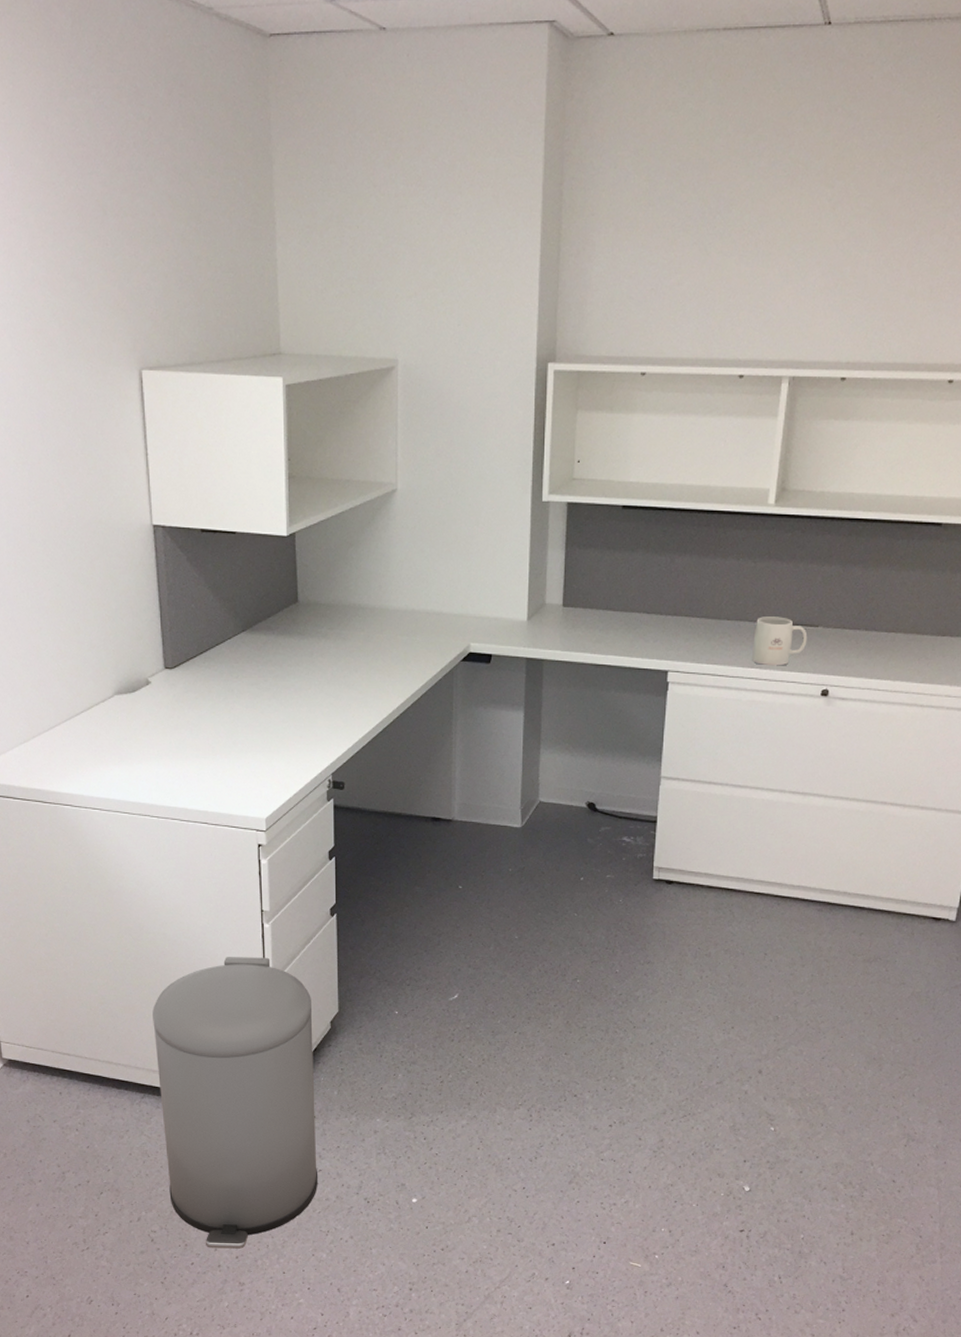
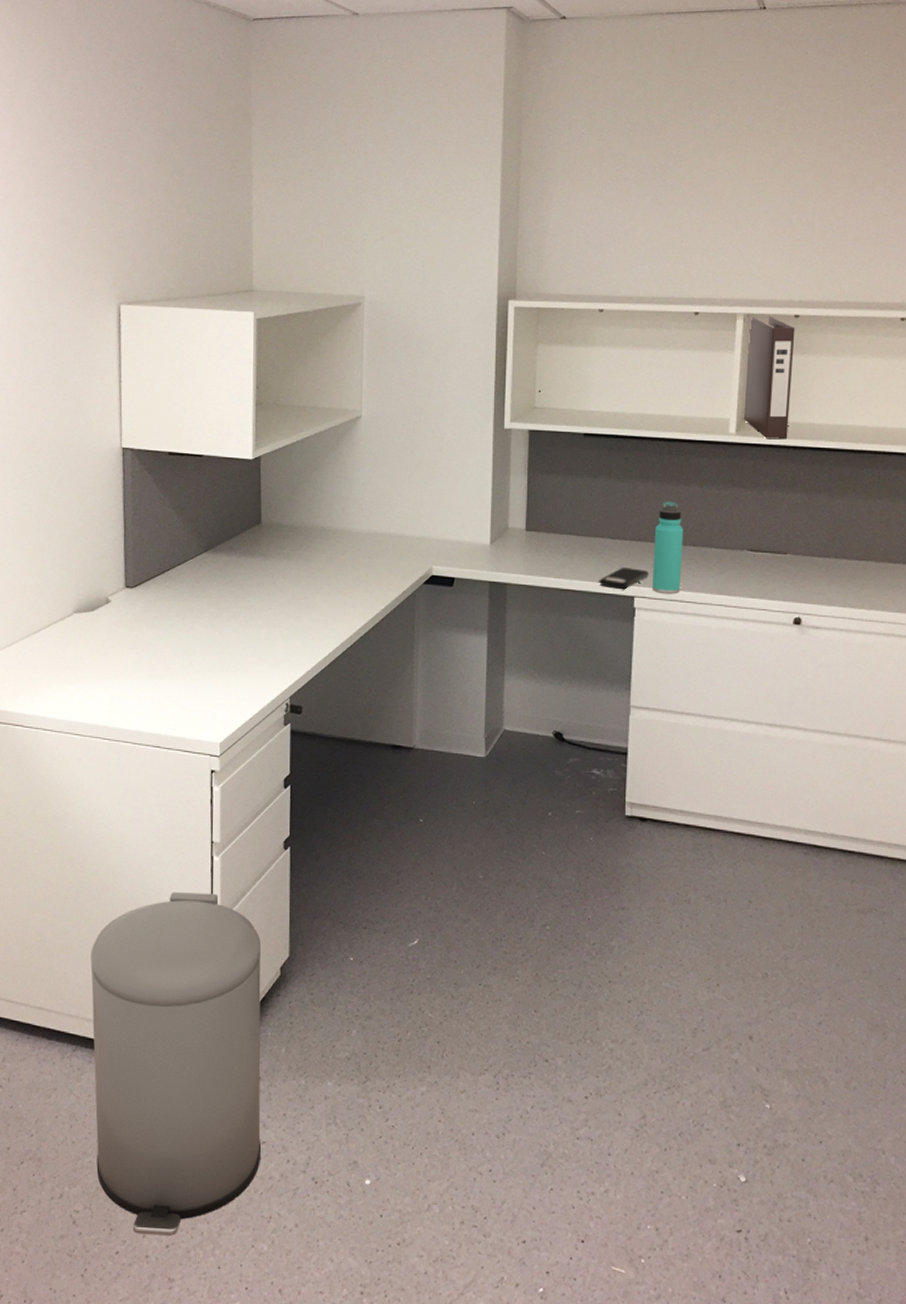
phone: none [634,641,683,663] -> present [599,567,649,589]
thermos bottle: none [685,574,719,669] -> present [651,501,684,595]
mug: present [752,617,808,666] -> none [720,543,776,593]
binder: none [783,379,840,509] -> present [743,316,795,438]

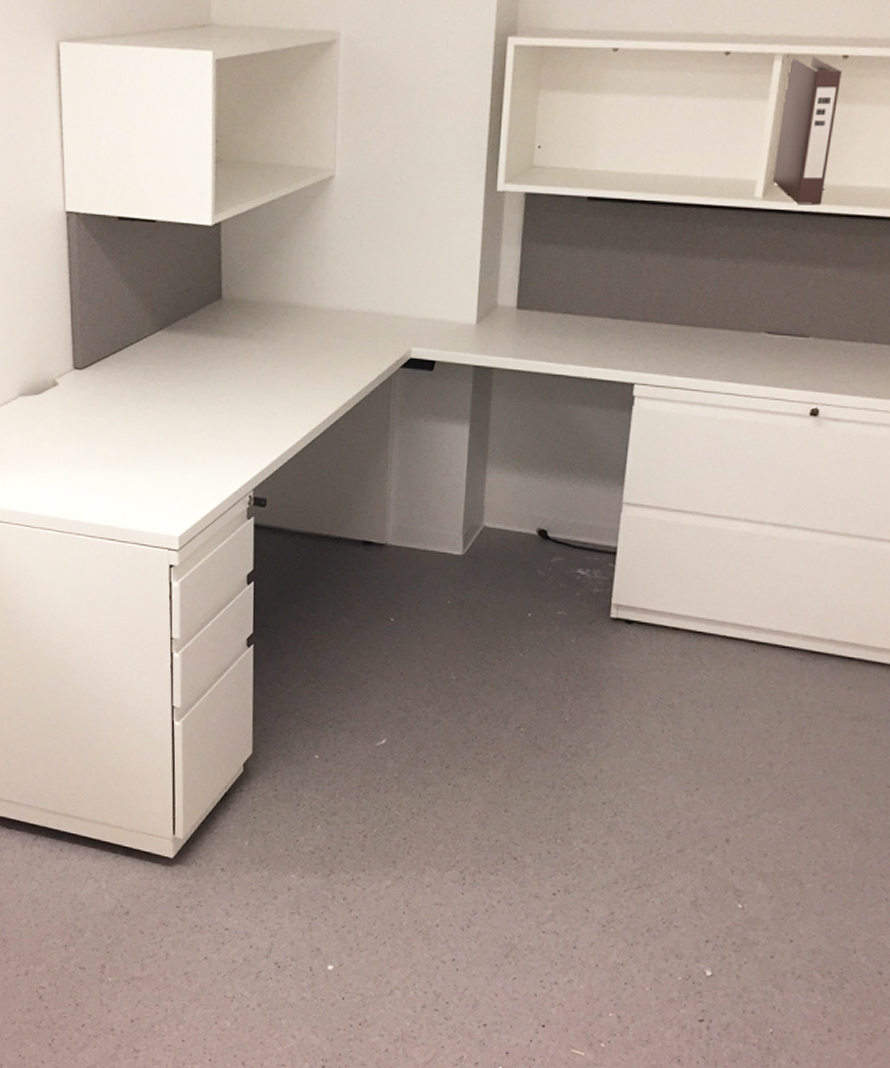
pedal bin: present [90,892,262,1236] -> none [49,688,224,1012]
phone: present [599,567,649,589] -> none [595,350,652,375]
thermos bottle: present [651,501,684,595] -> none [654,276,695,382]

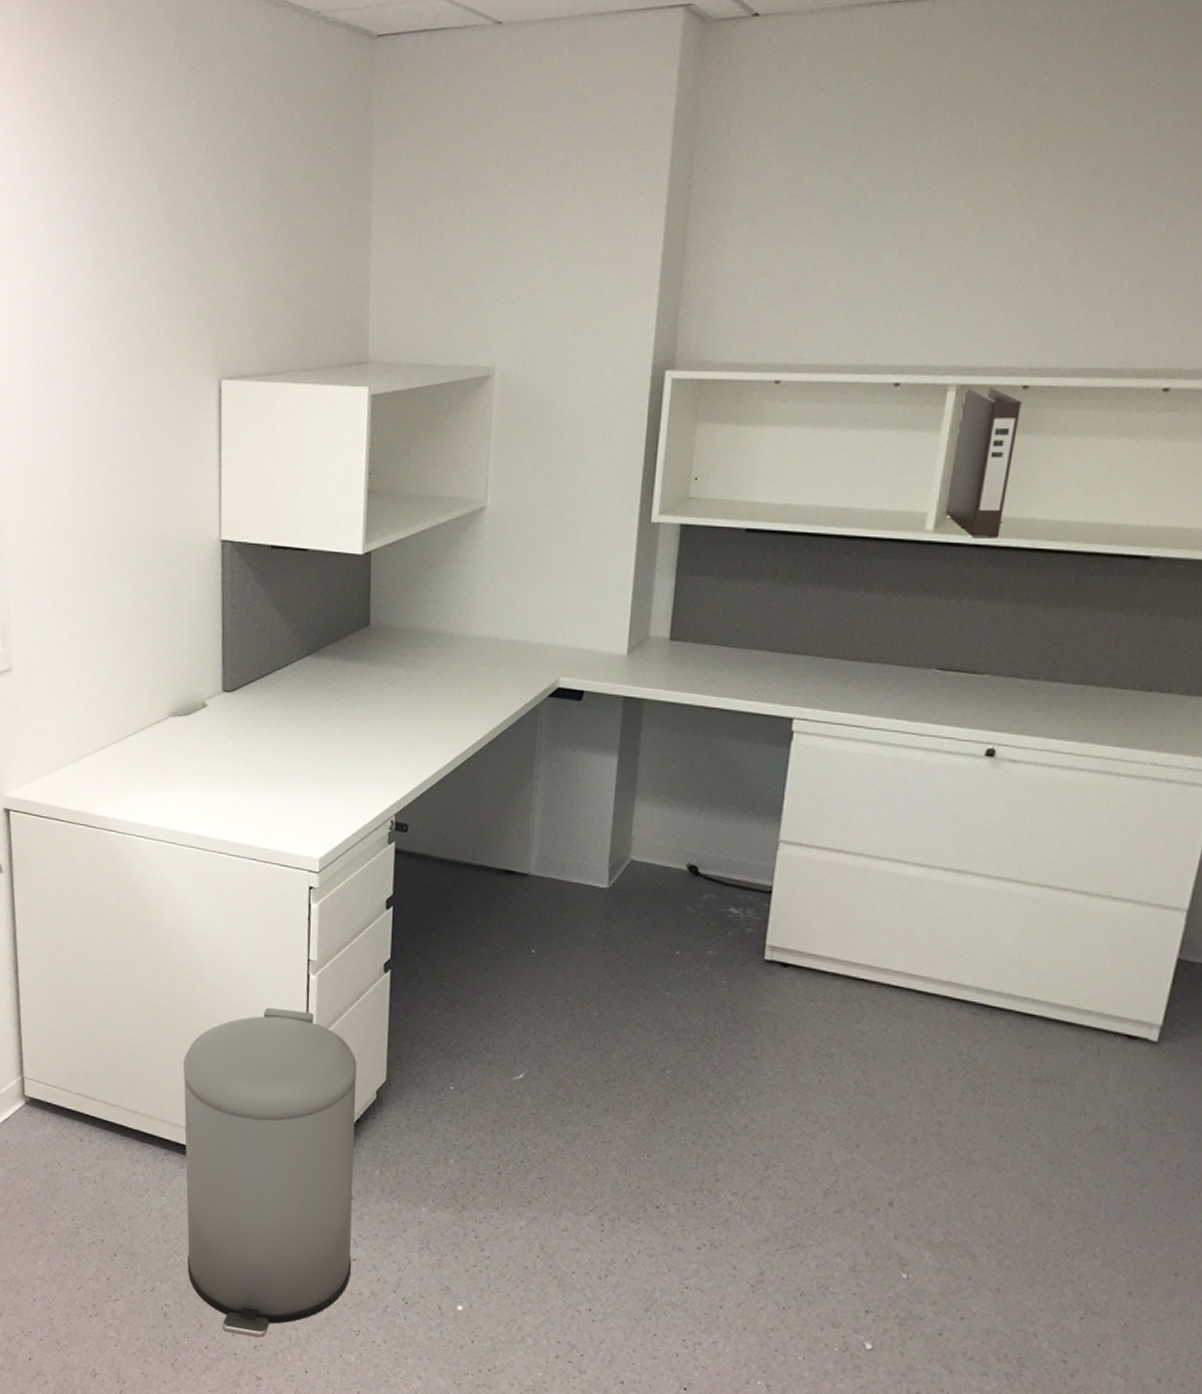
pedal bin: none [49,688,224,1012] -> present [183,1008,357,1338]

